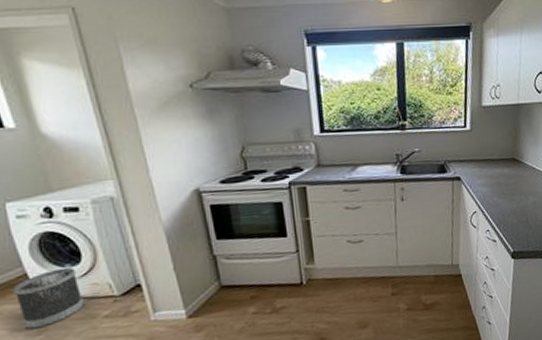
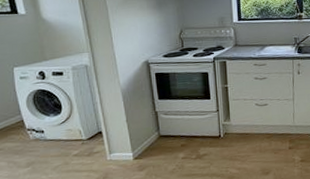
wastebasket: present [13,267,84,329] -> none [13,116,61,162]

